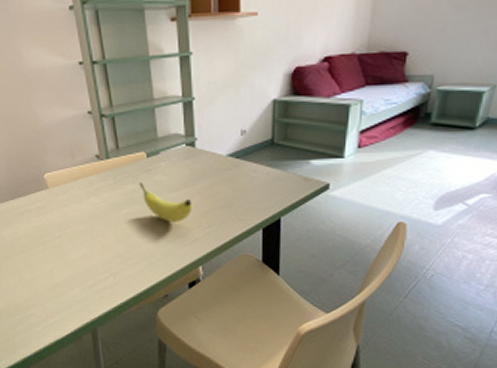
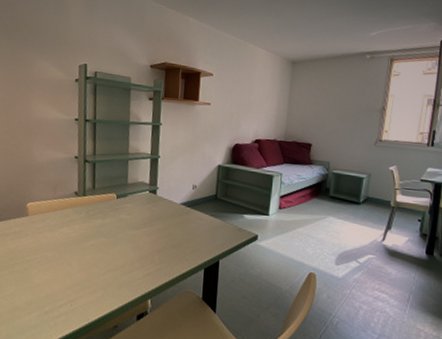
fruit: present [138,182,194,222] -> none [106,218,150,257]

